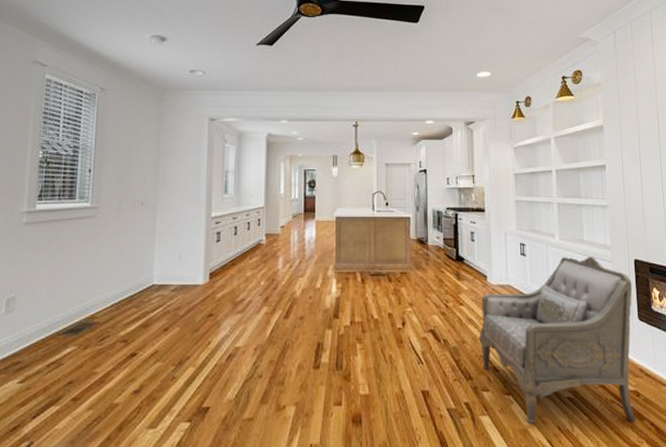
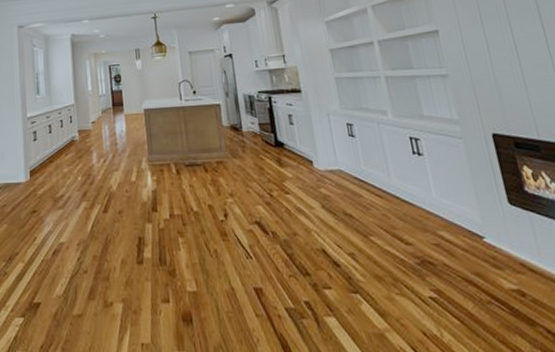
armchair: present [479,257,637,424] -> none [309,133,526,328]

